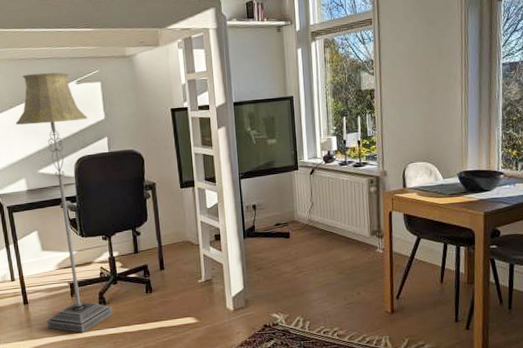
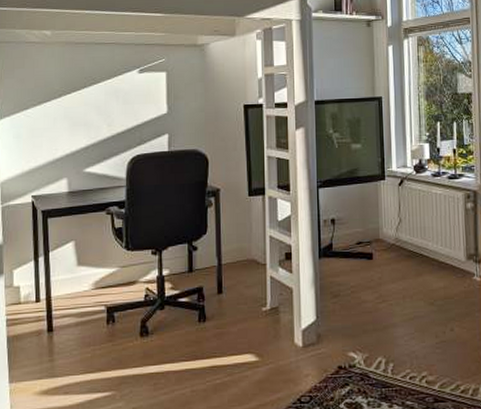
floor lamp: present [16,72,113,333] -> none [64,59,156,371]

